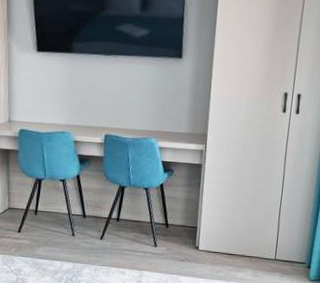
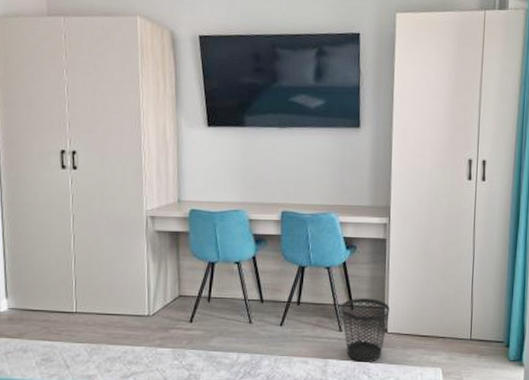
wastebasket: none [157,217,202,275] -> present [341,298,390,362]

